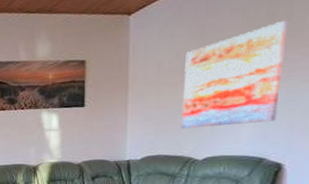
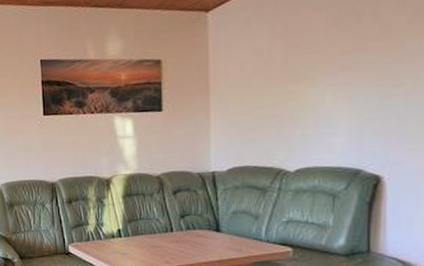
wall art: present [181,20,287,129] -> none [269,21,374,137]

